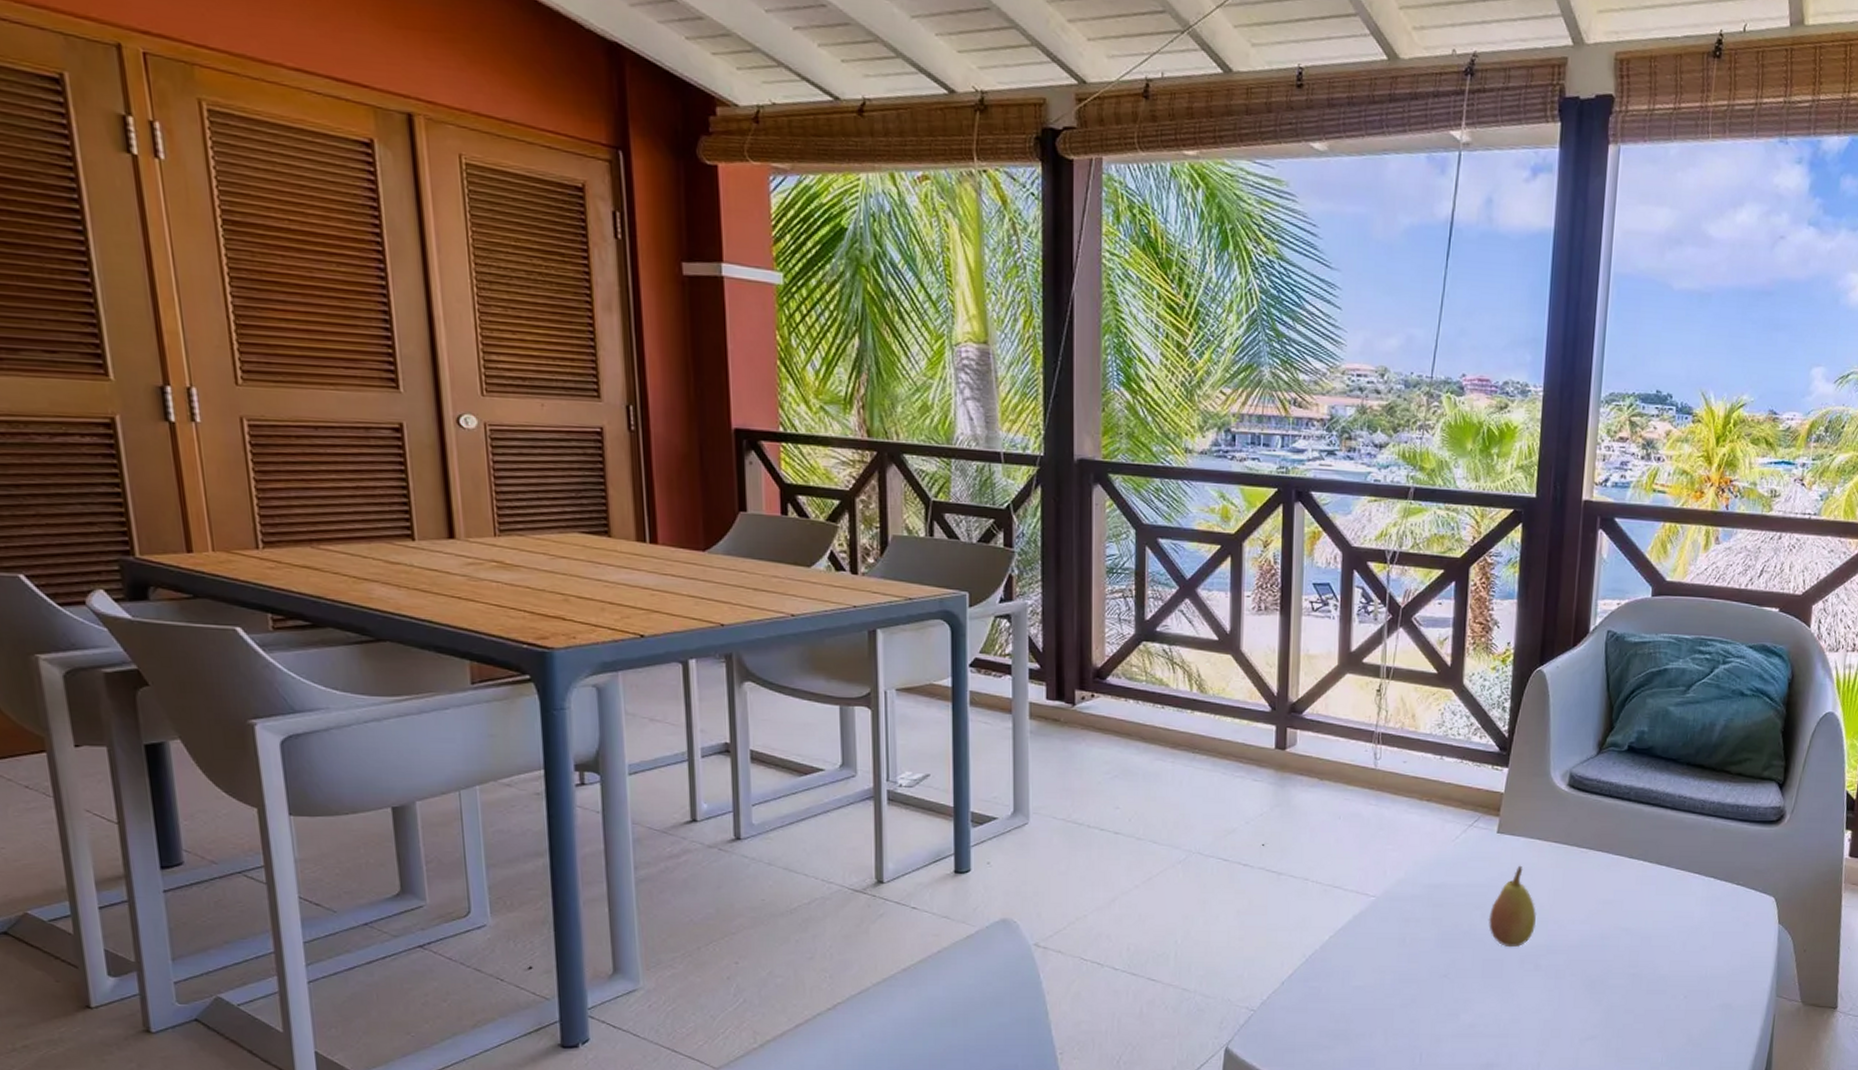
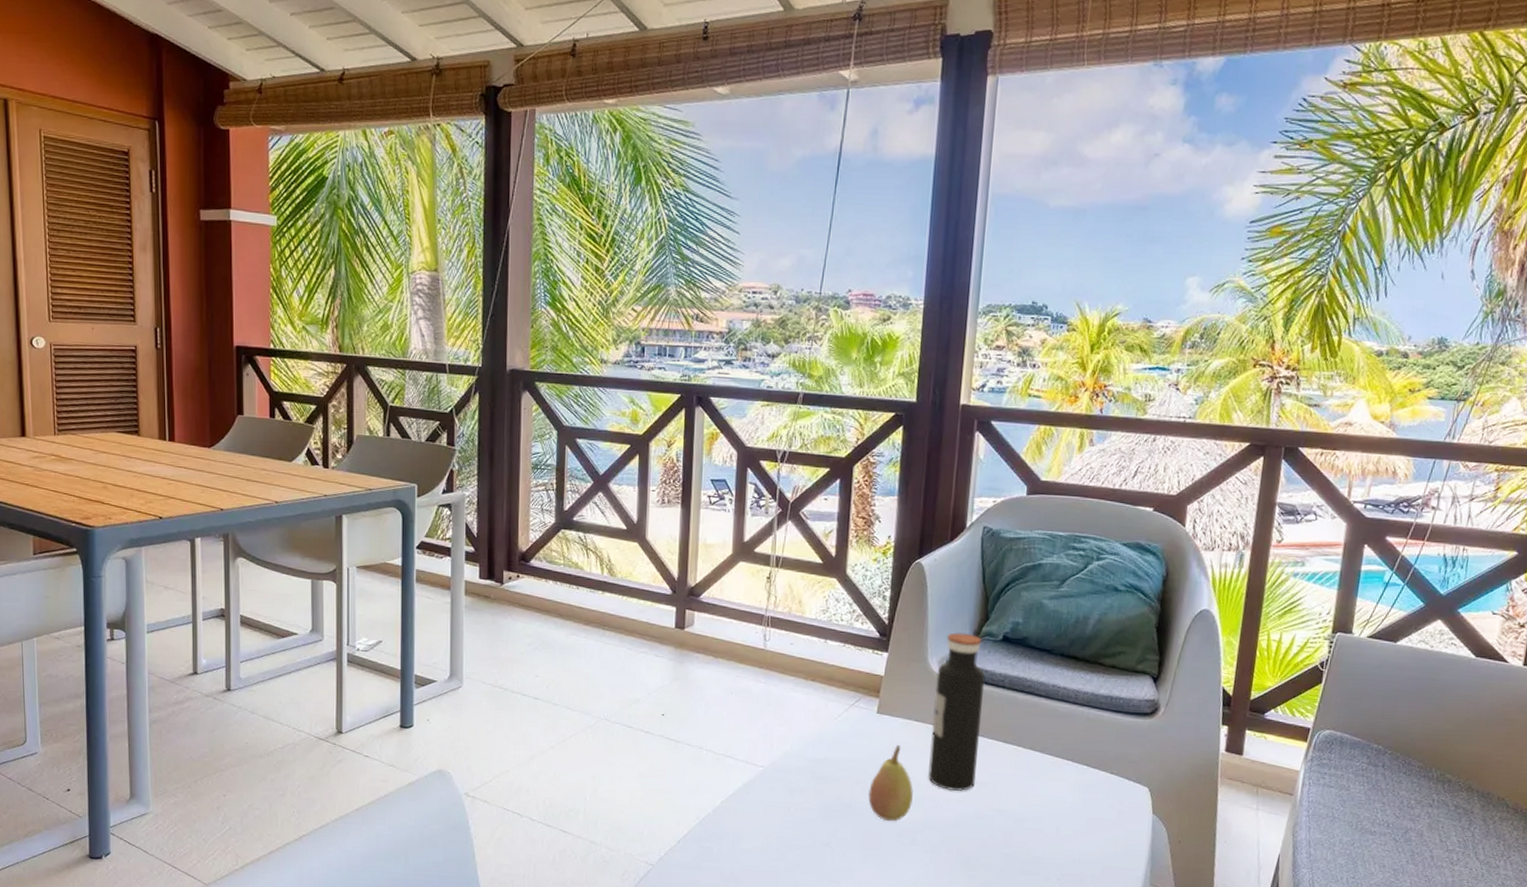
water bottle: none [1551,744,1610,911] -> present [927,632,985,791]

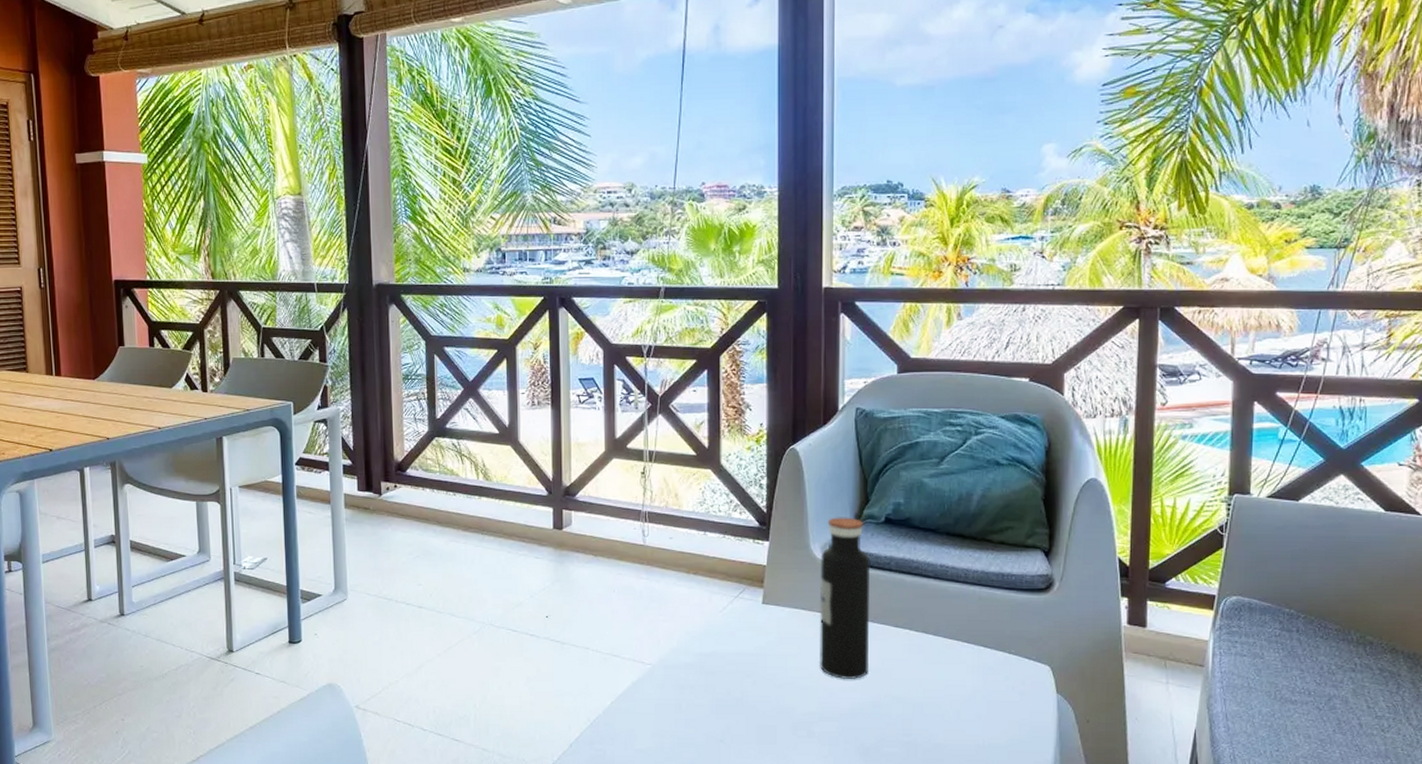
fruit: present [867,744,914,822] -> none [759,634,807,715]

